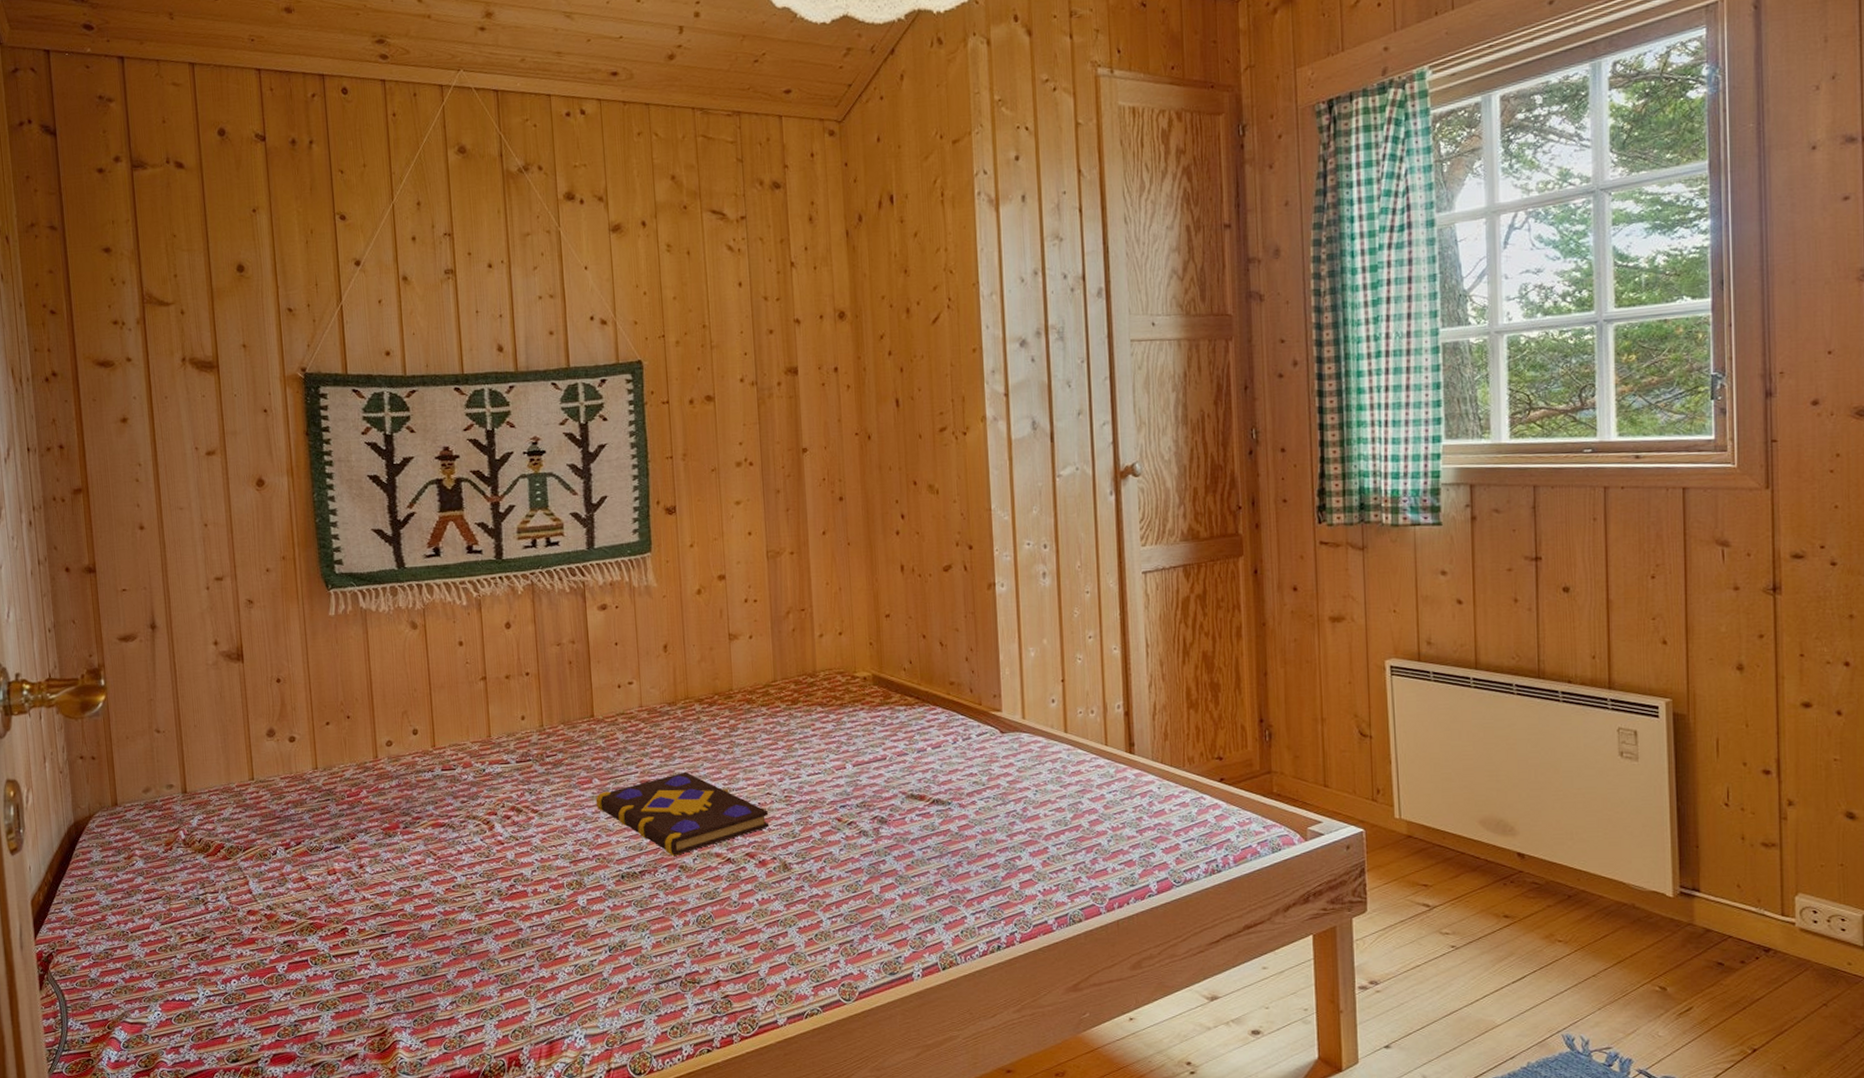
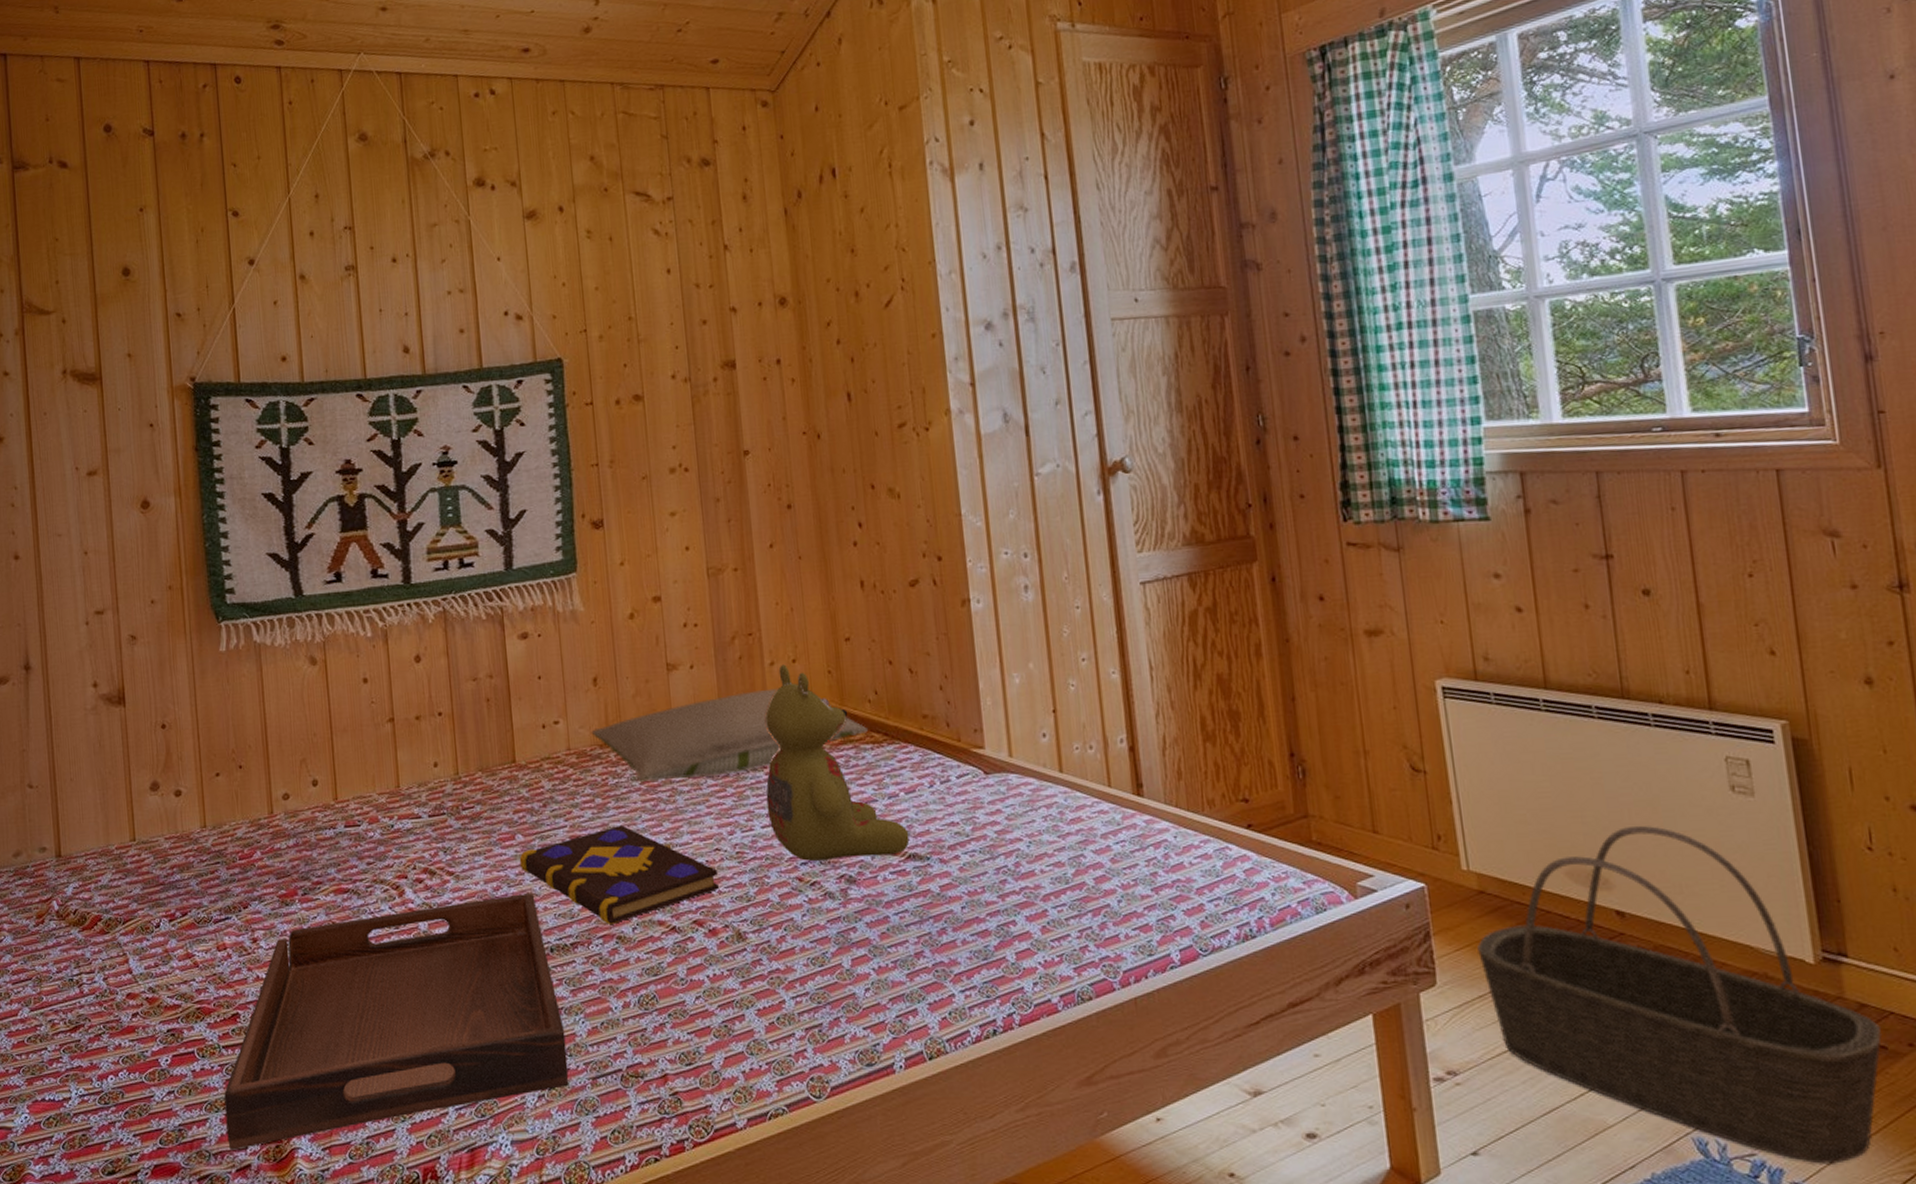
serving tray: none [334,829,635,1042] -> present [224,893,569,1150]
pillow: none [661,657,902,736] -> present [591,688,868,783]
stuffed bear: none [812,636,934,804] -> present [764,664,910,861]
basket: none [1403,783,1720,1056] -> present [1477,825,1882,1164]

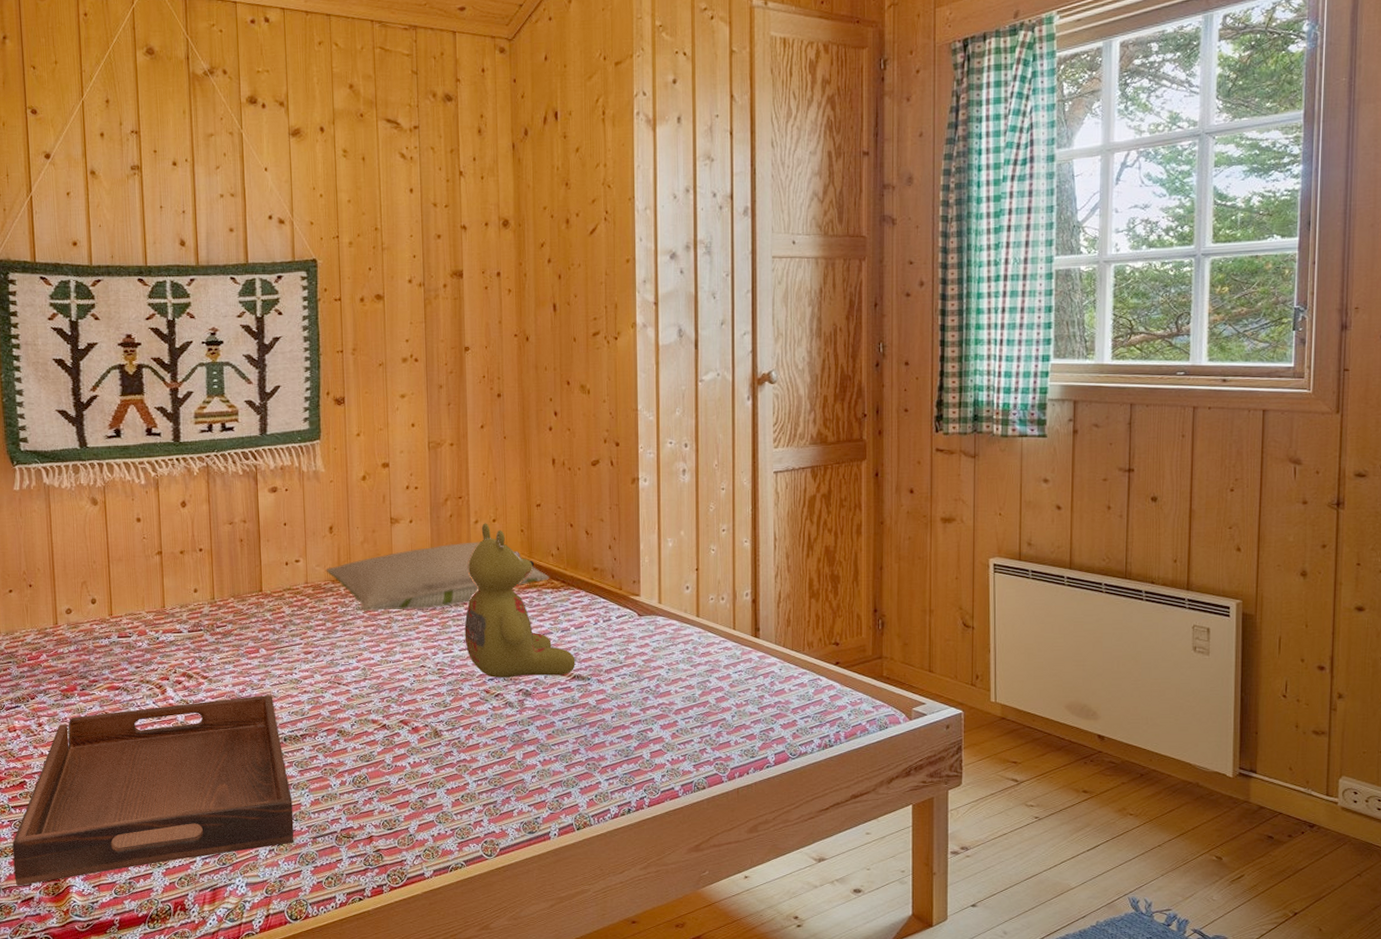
book: present [519,824,720,925] -> none [262,644,423,722]
basket: present [1477,825,1882,1164] -> none [995,673,1271,917]

